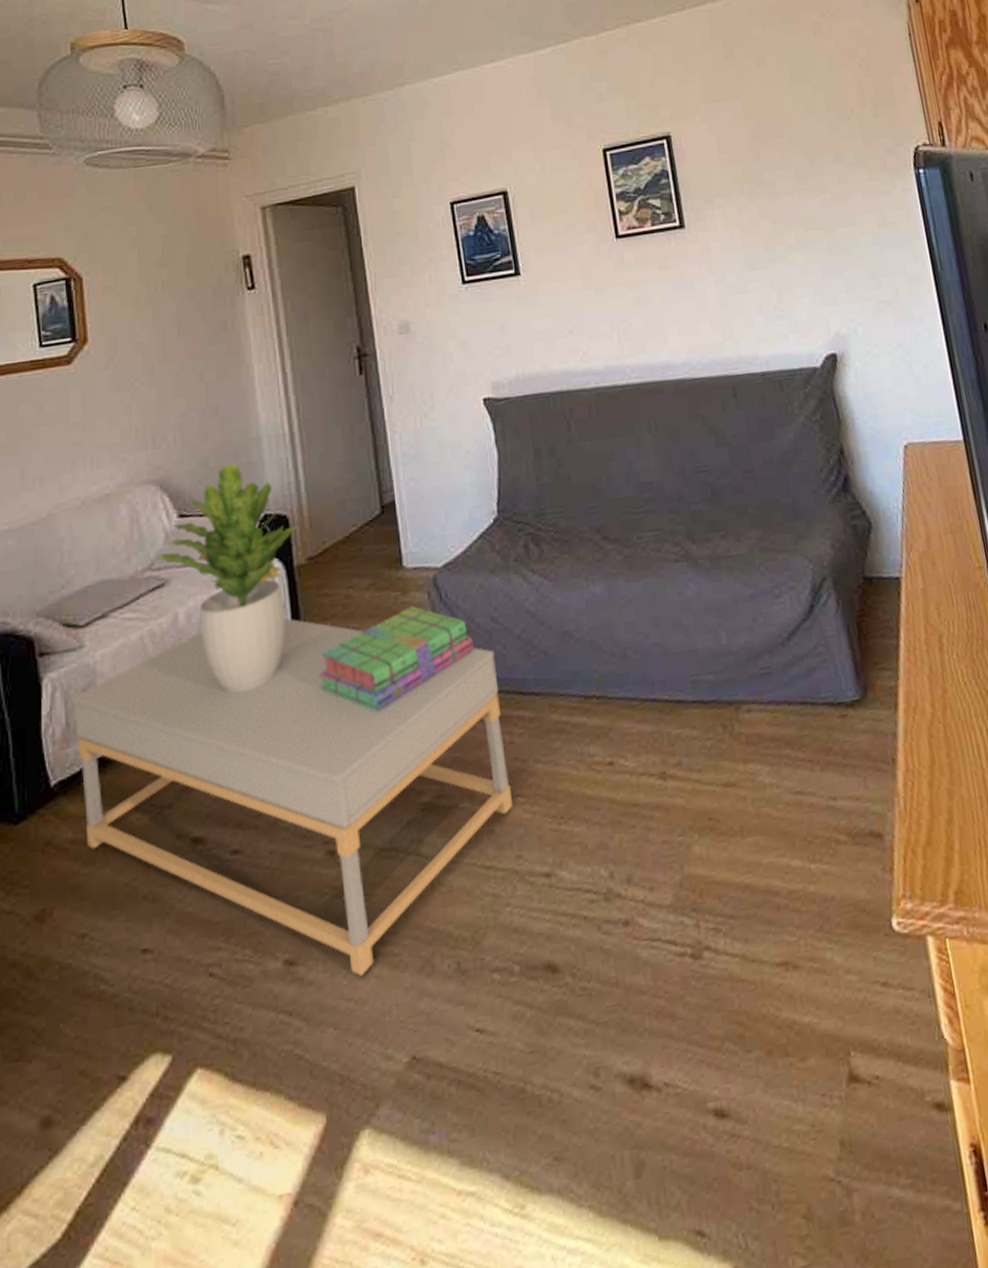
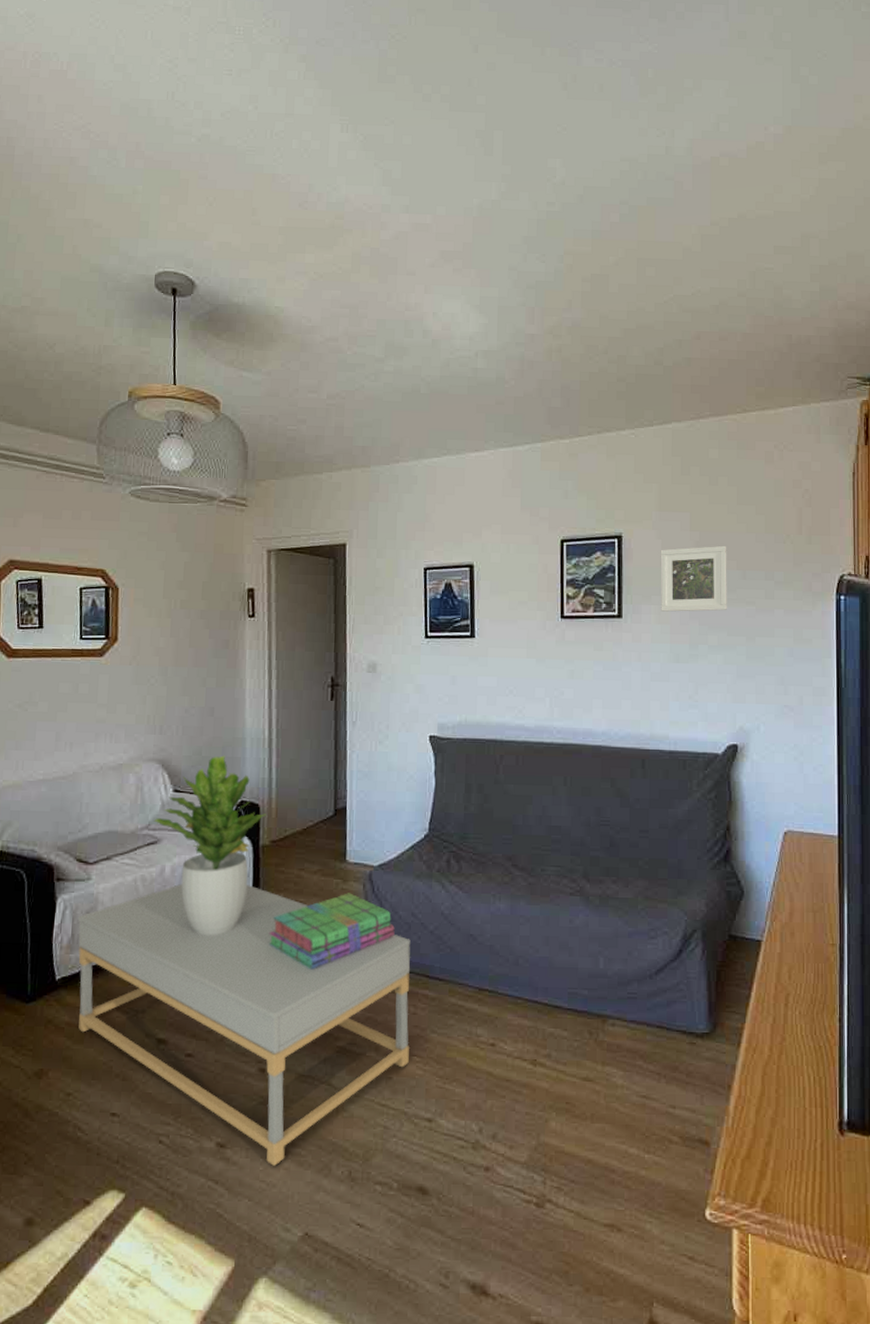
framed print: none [715,131,799,215] -> present [660,545,727,612]

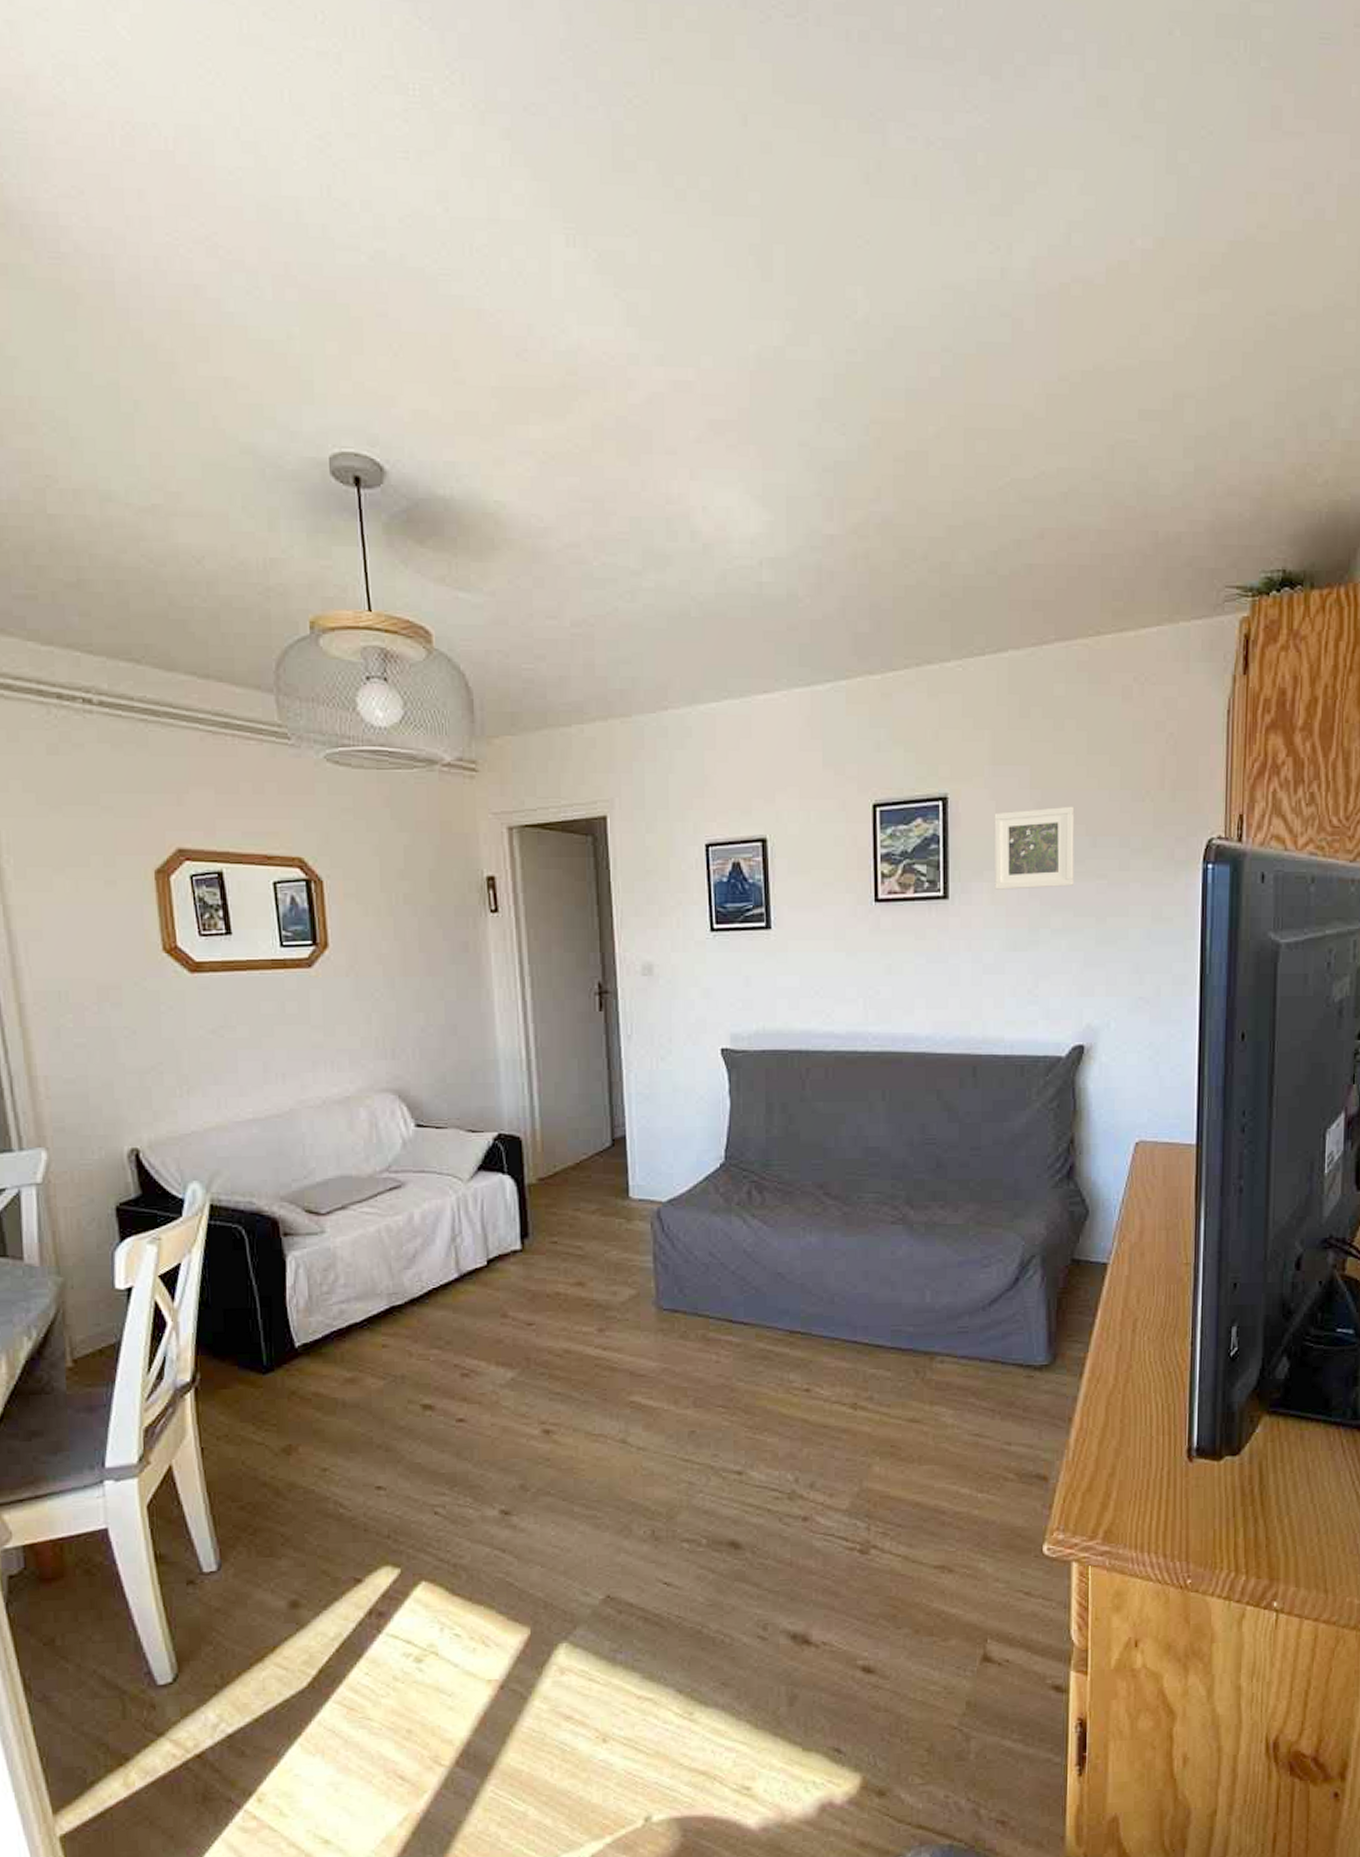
coffee table: present [77,883,411,1166] -> none [313,1230,713,1530]
potted plant: present [153,755,266,936] -> none [394,1081,530,1290]
stack of books: present [268,893,395,970] -> none [543,1233,690,1320]

